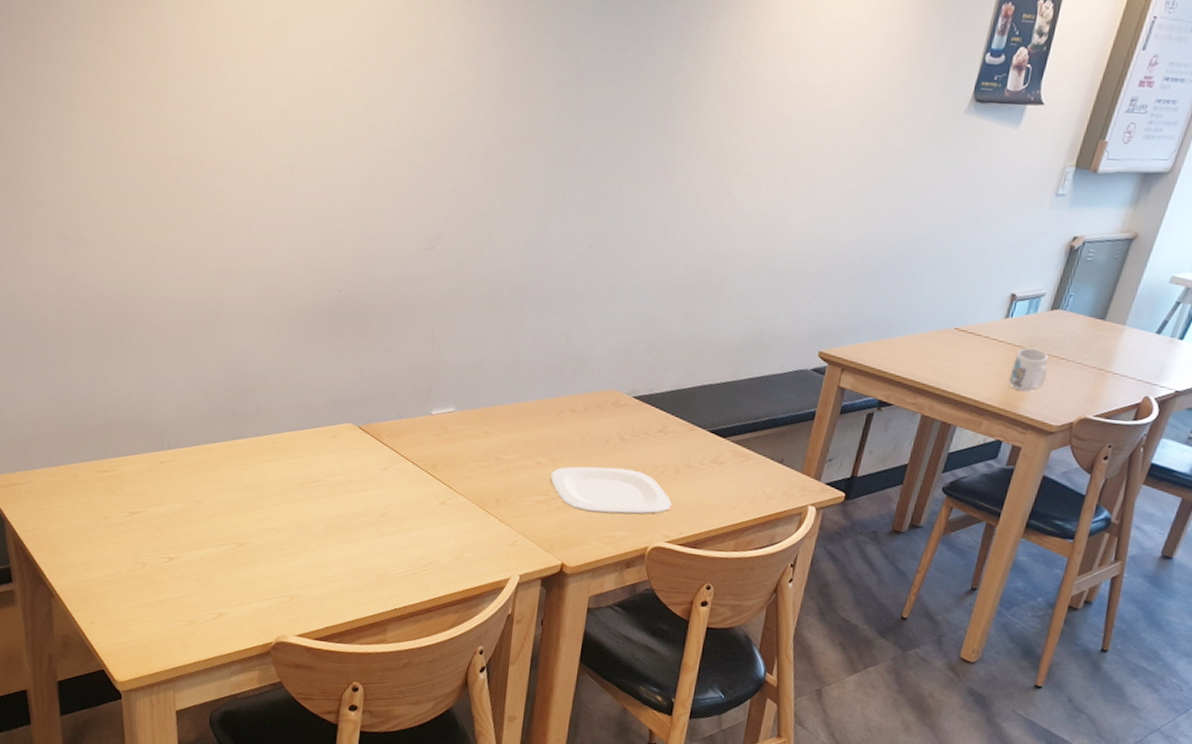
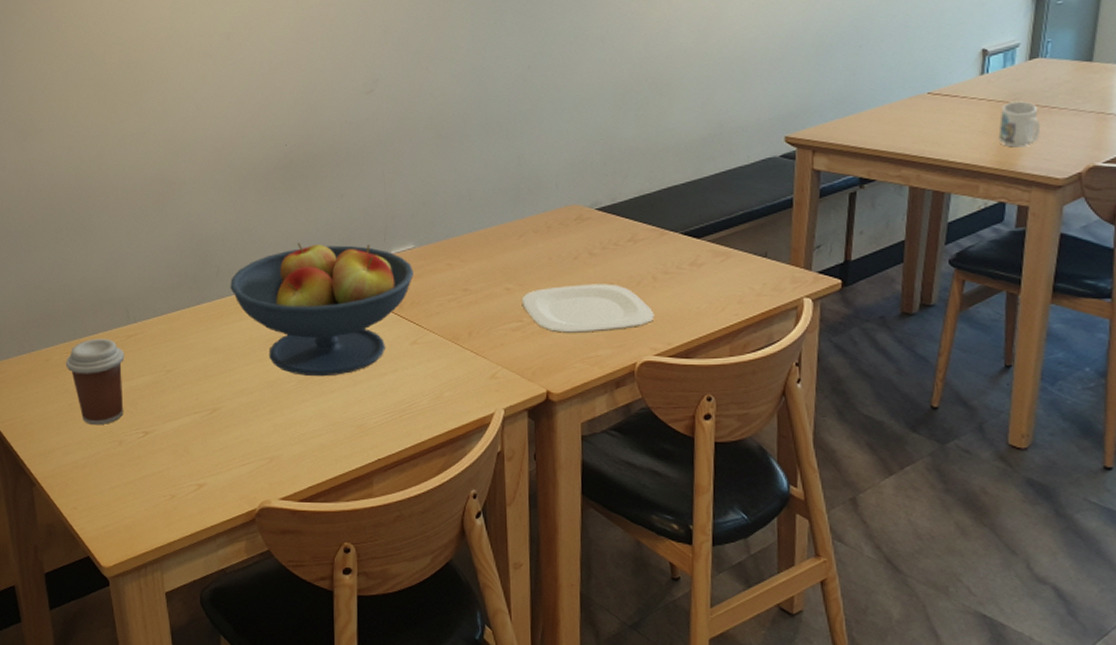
coffee cup: none [93,460,156,546] -> present [65,338,125,426]
fruit bowl: none [268,391,451,526] -> present [230,243,414,377]

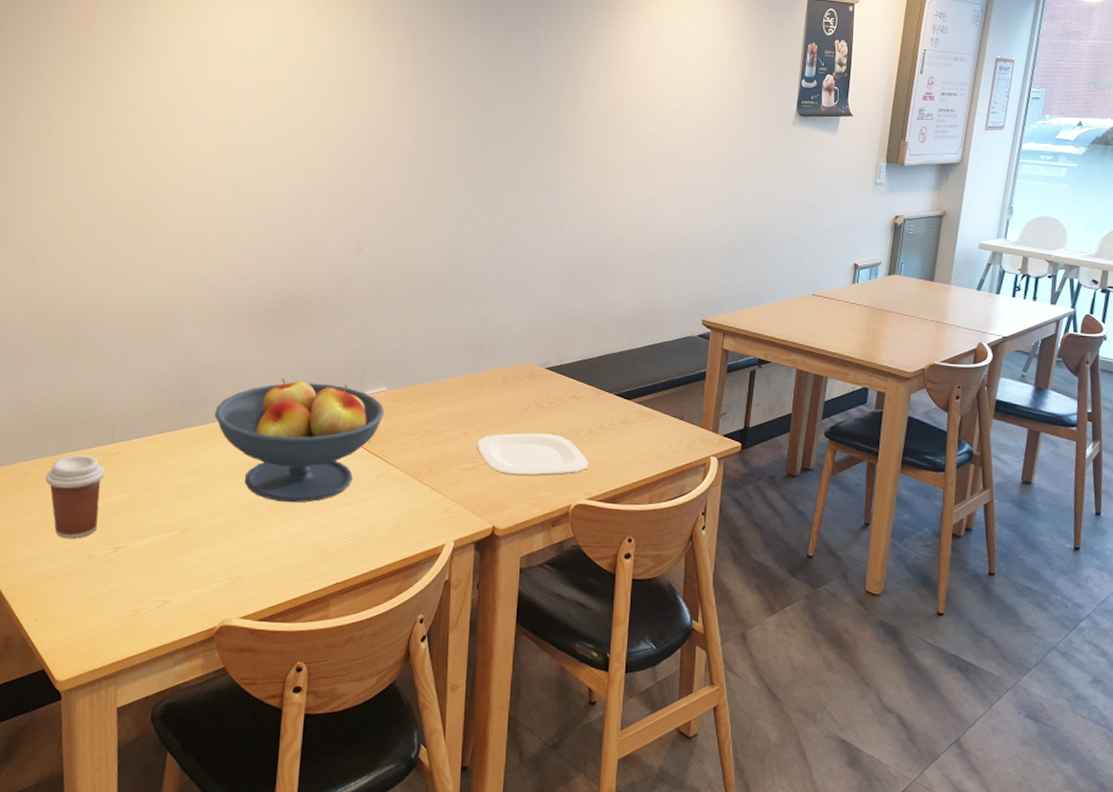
mug: present [998,101,1041,148] -> none [864,307,896,344]

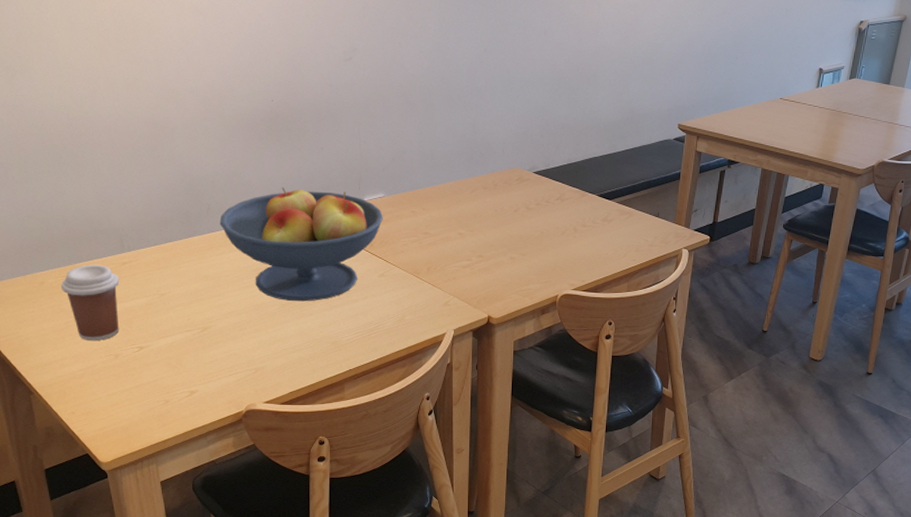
plate: present [477,433,589,477] -> none [471,232,574,272]

